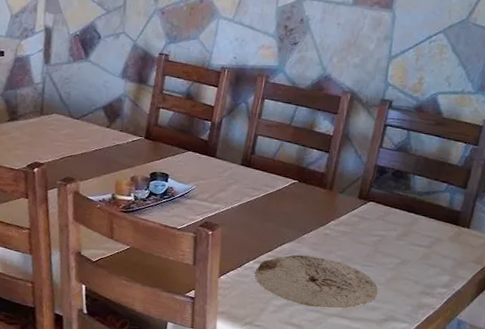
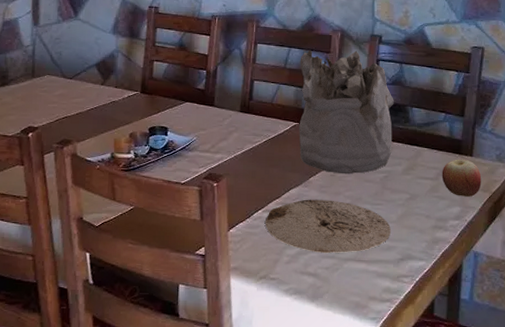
mineral sample: none [296,109,397,235] -> present [299,50,394,175]
apple: none [435,229,476,267] -> present [442,159,482,197]

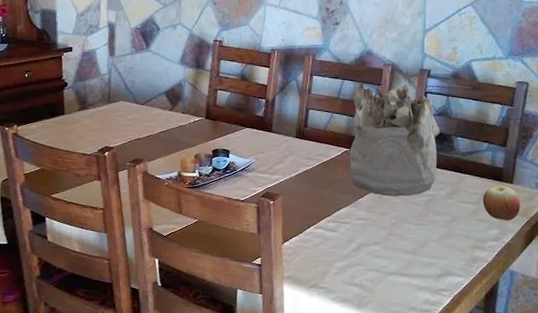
plate: present [265,199,392,253] -> none [316,218,433,267]

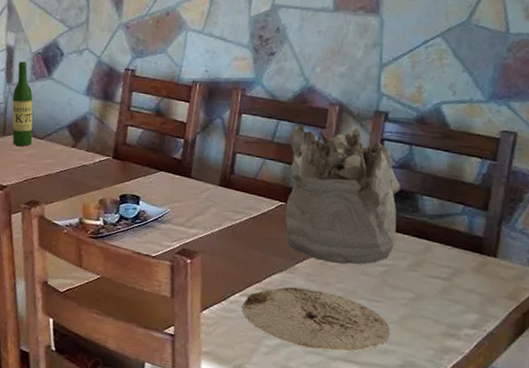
wine bottle: none [115,36,135,112] -> present [12,61,33,146]
plate: none [316,218,433,267] -> present [243,287,391,352]
apple: present [482,185,521,221] -> none [456,259,508,304]

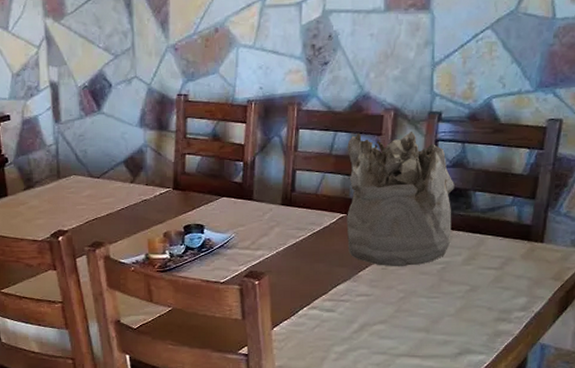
wine bottle: present [12,61,33,146] -> none [63,97,89,187]
plate: present [243,287,391,352] -> none [311,294,449,349]

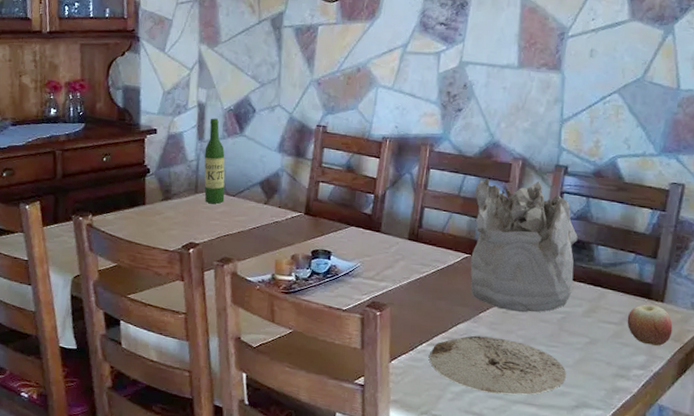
wine bottle: none [63,97,89,187] -> present [204,118,225,204]
plate: none [311,294,449,349] -> present [429,335,567,395]
apple: none [507,246,553,286] -> present [627,304,673,346]

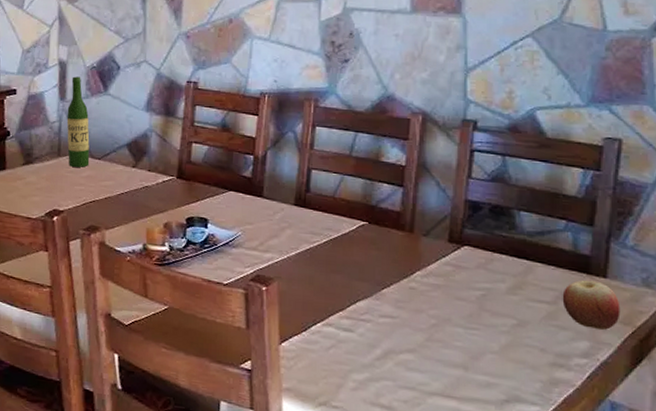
plate: present [429,335,567,395] -> none [326,314,492,386]
mineral sample: present [470,178,578,313] -> none [368,135,494,289]

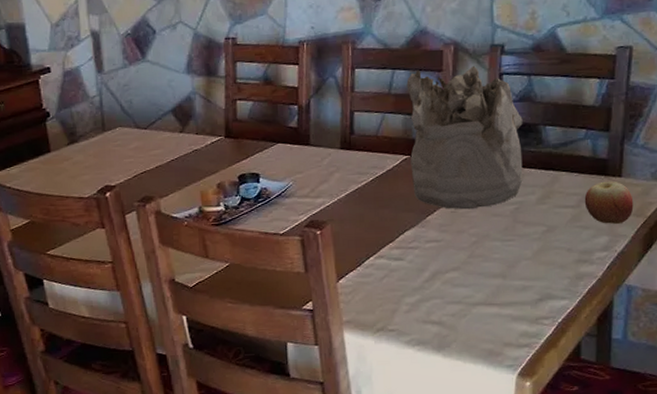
wine bottle: present [66,76,90,167] -> none [106,46,136,140]
mineral sample: none [368,135,494,289] -> present [406,65,523,210]

